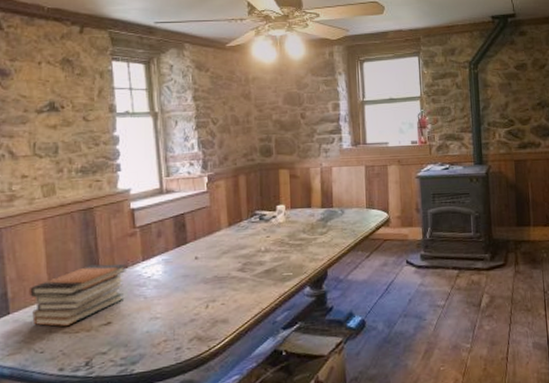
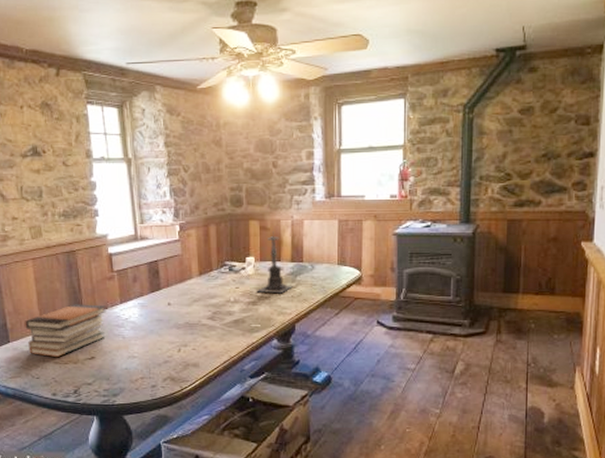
candle holder: none [287,179,325,240] -> present [256,231,294,294]

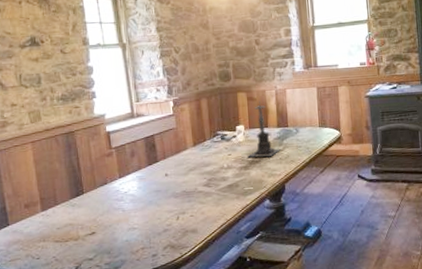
book stack: present [25,304,106,357] -> none [24,181,106,236]

